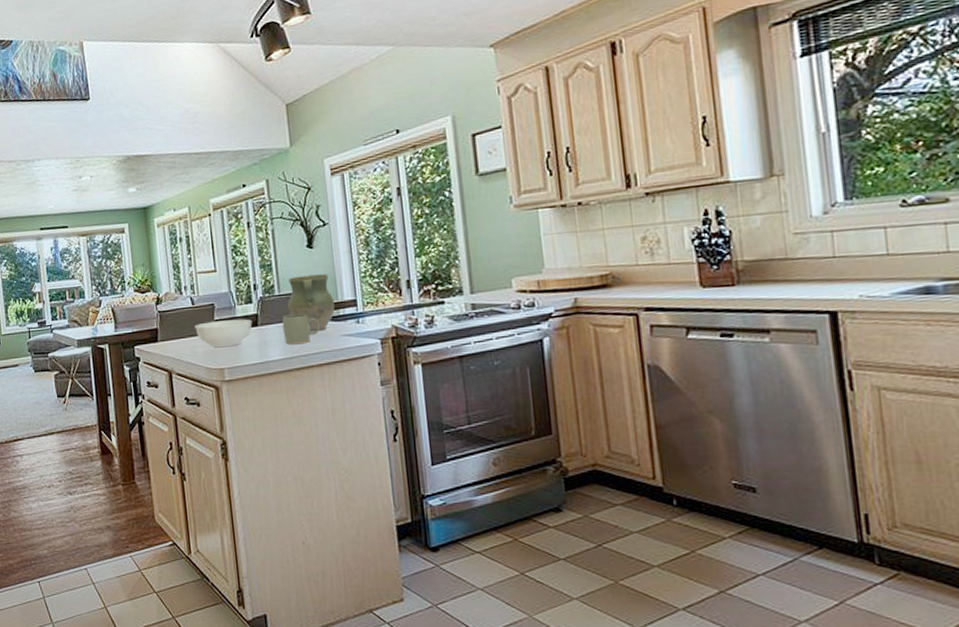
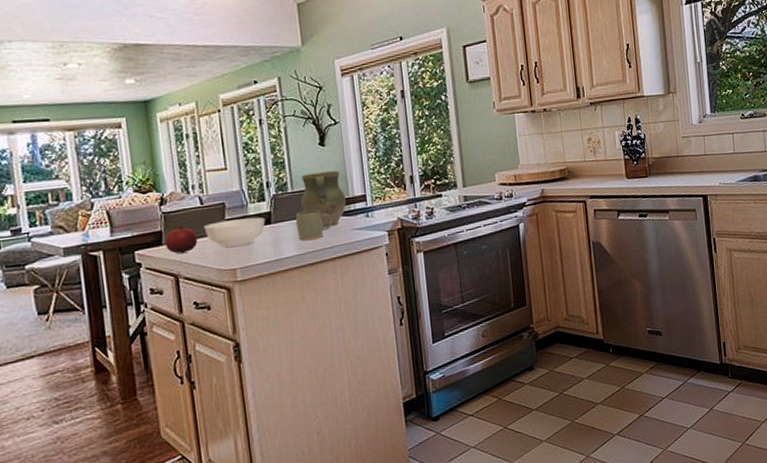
fruit: none [160,324,189,351] -> present [165,226,198,254]

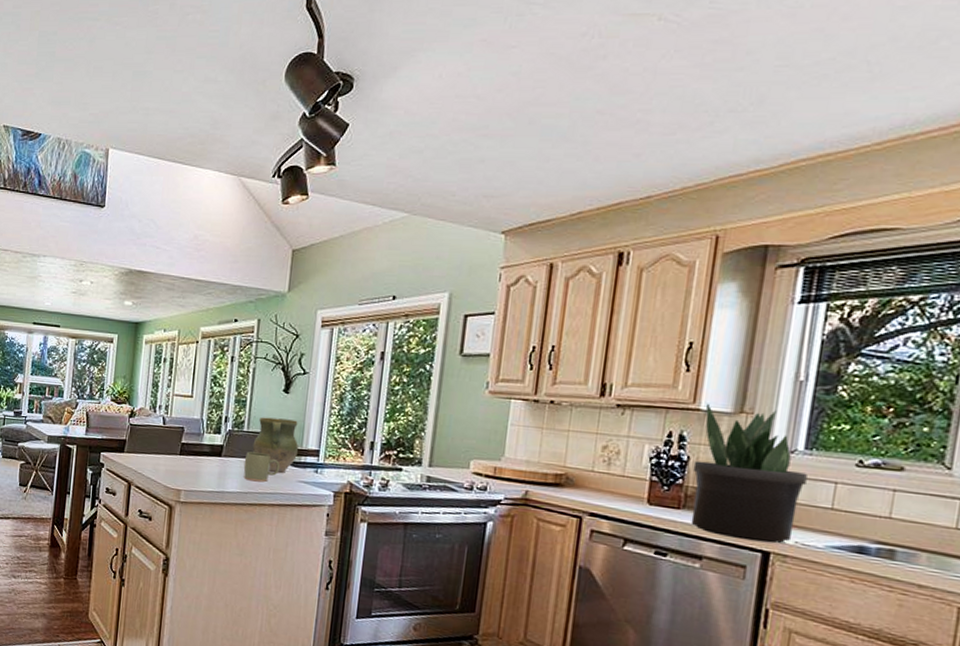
fruit: present [165,226,198,254] -> none [126,439,154,465]
bowl: present [204,217,266,248] -> none [161,443,217,471]
planter: none [646,87,717,191] -> present [691,403,808,544]

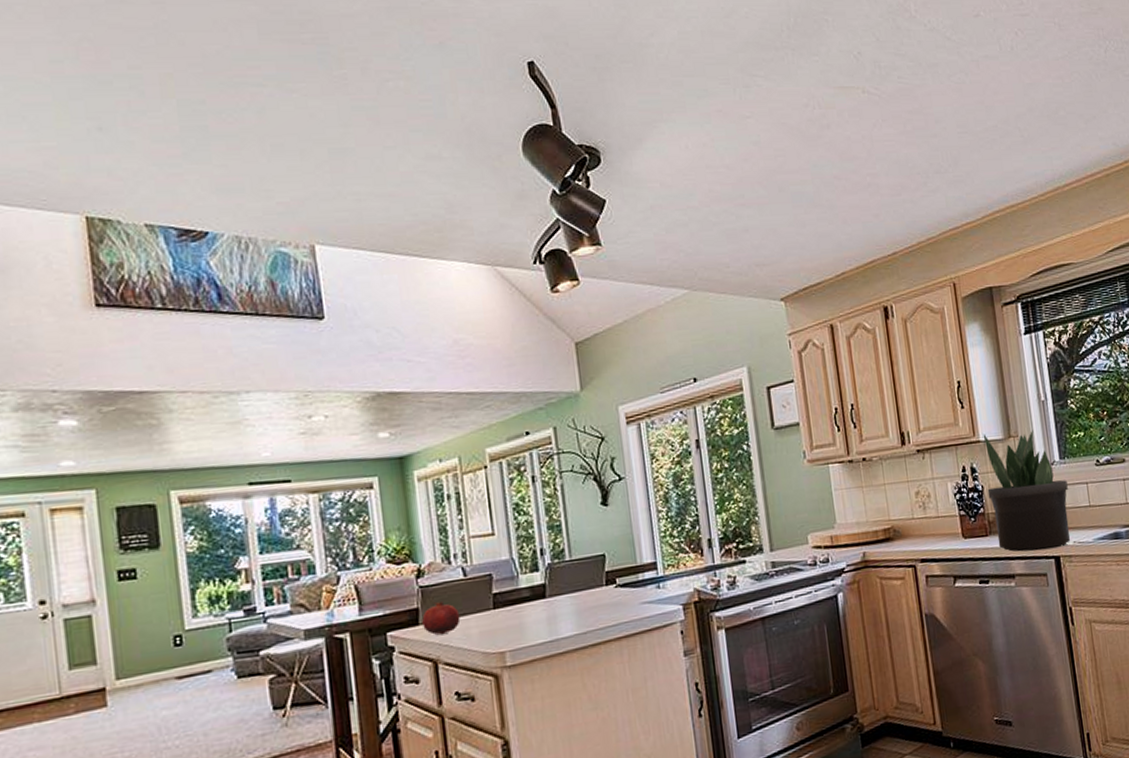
fruit: none [126,439,154,465] -> present [422,602,461,636]
mug: present [243,451,280,482] -> none [574,580,617,618]
ceramic jug: present [252,417,298,473] -> none [580,534,634,602]

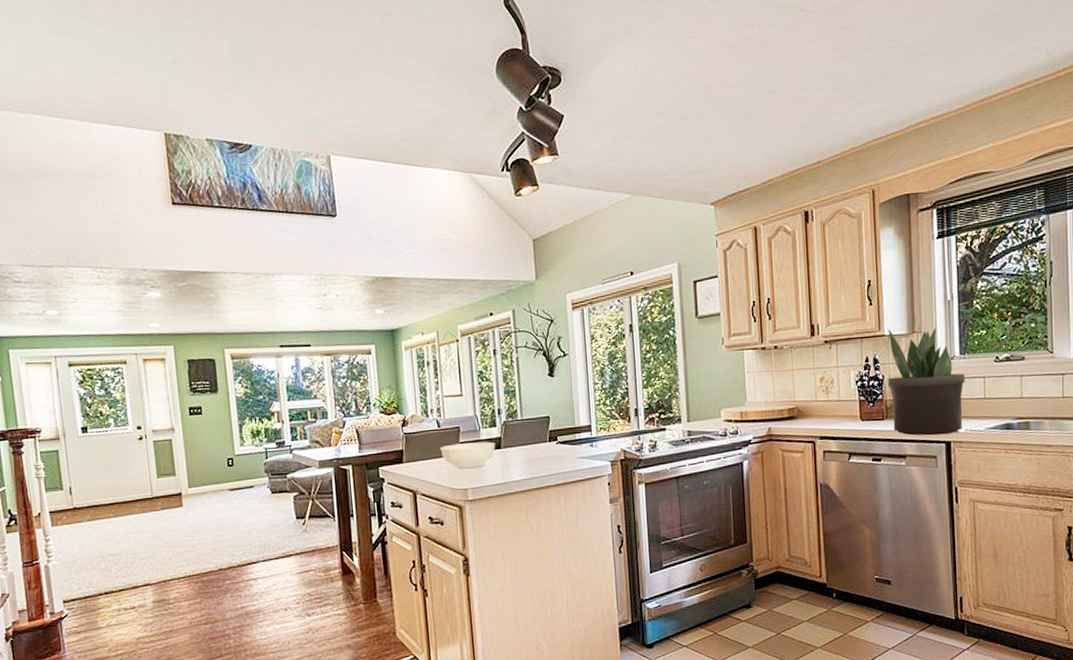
fruit: present [422,602,461,636] -> none [405,446,435,472]
bowl: none [467,590,540,627] -> present [440,441,496,469]

